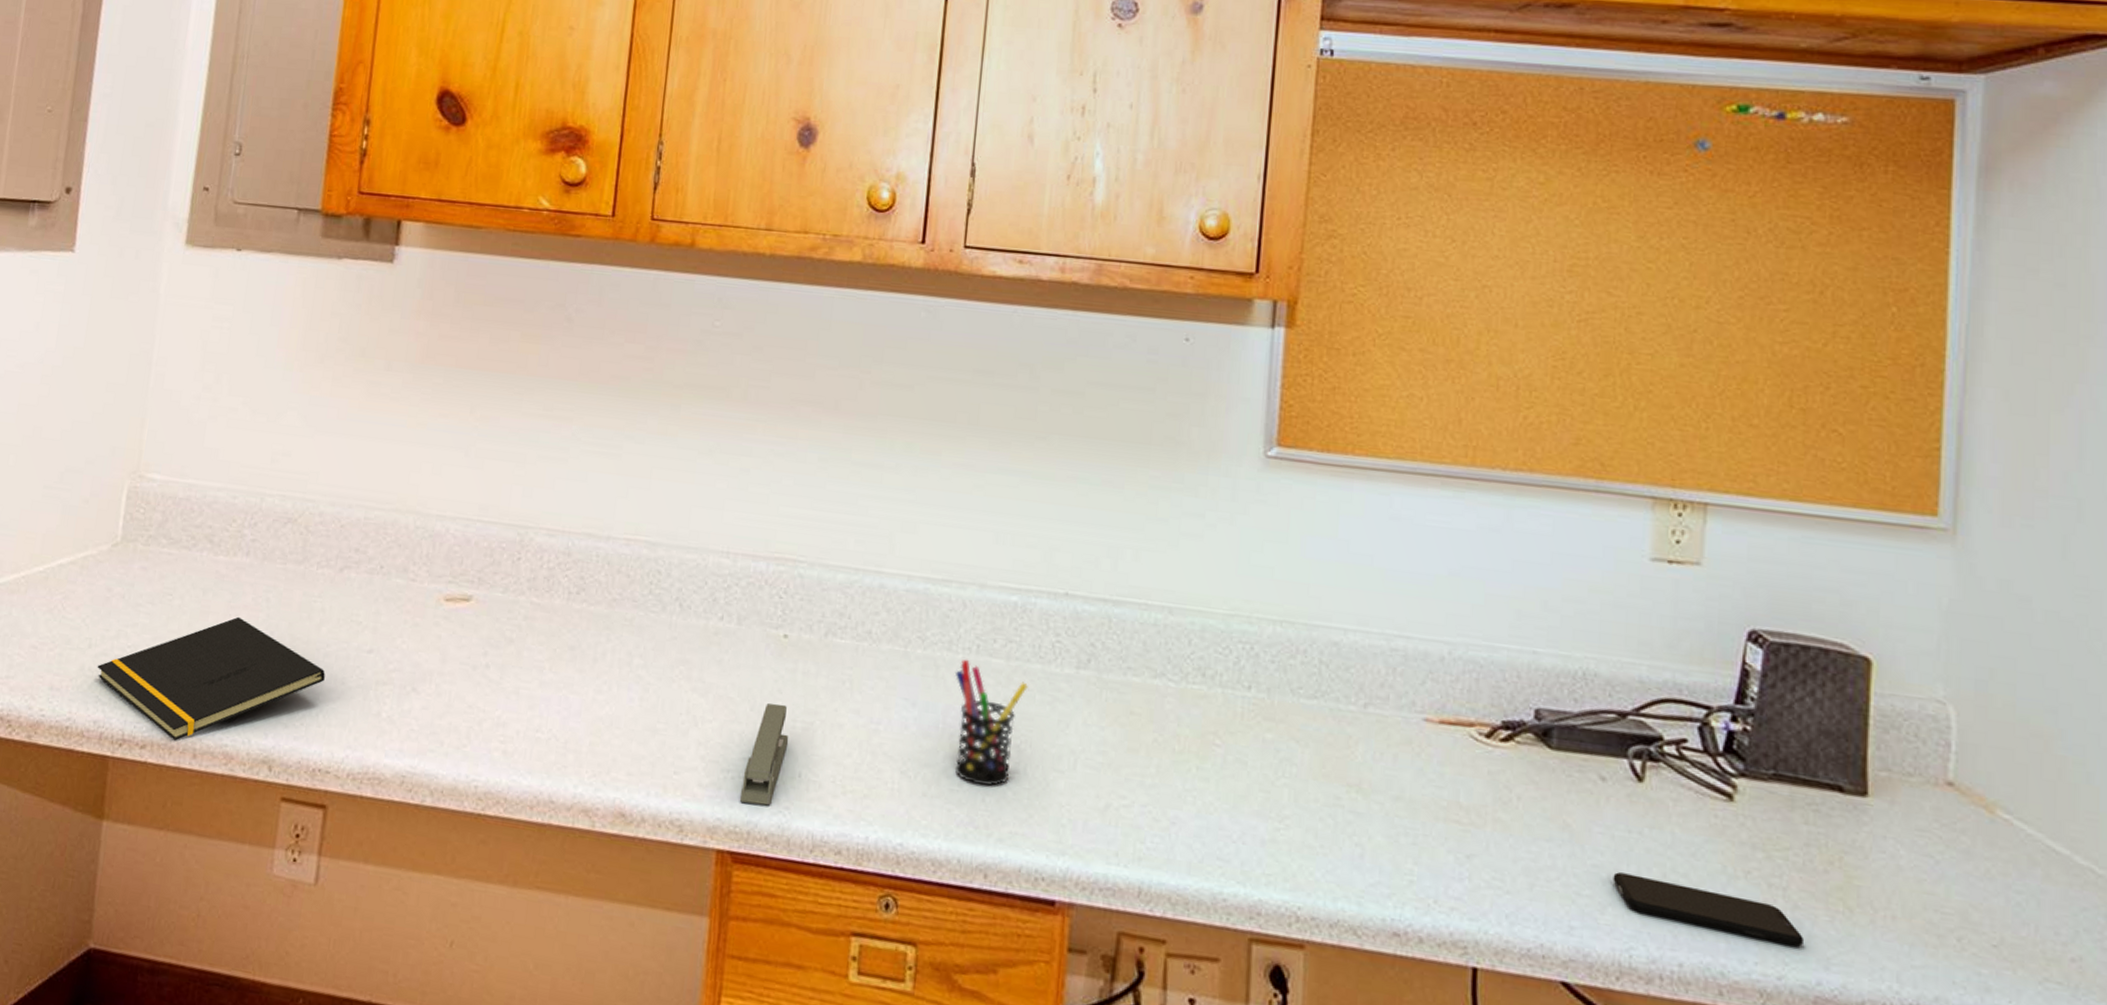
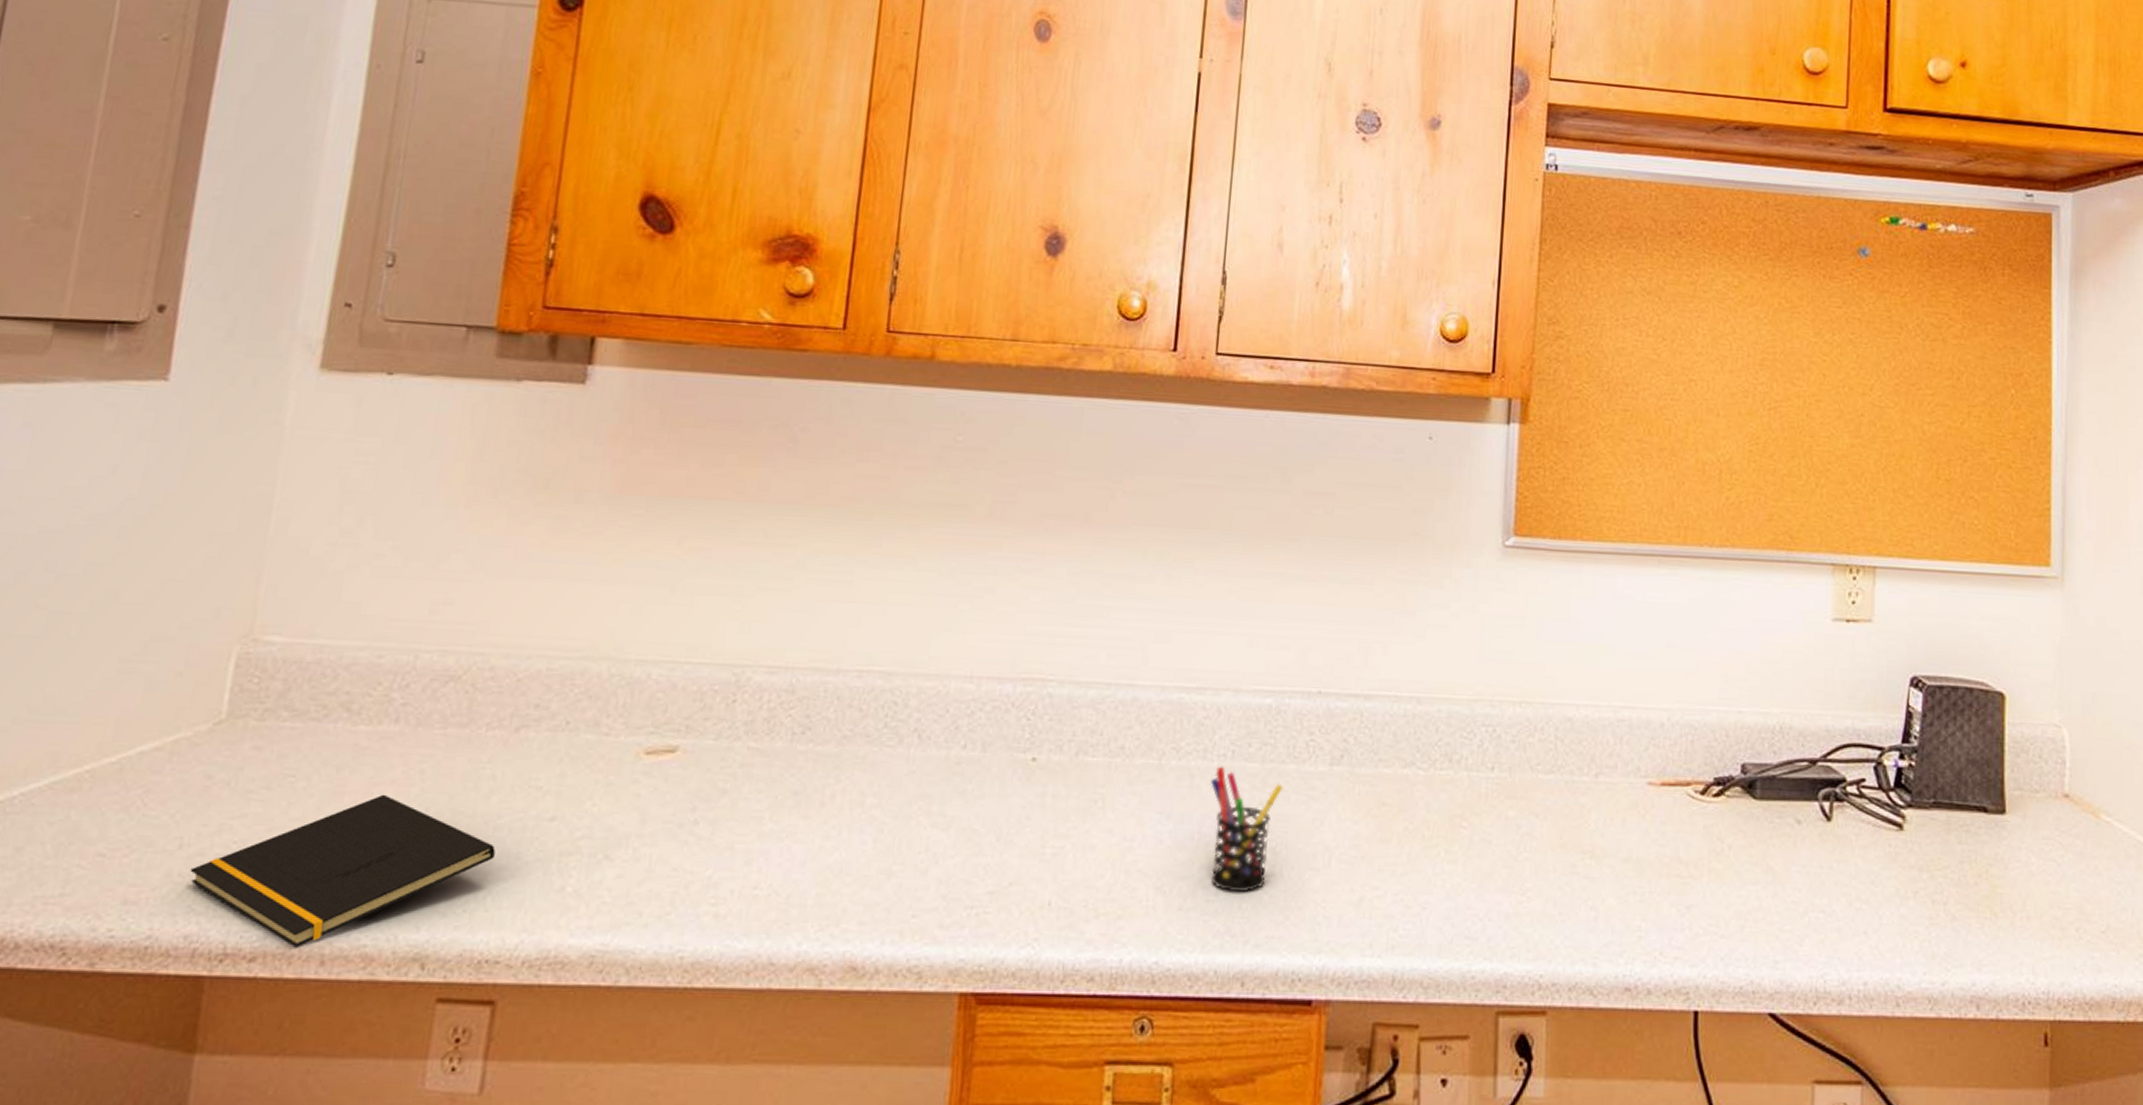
stapler: present [740,703,789,806] -> none [985,831,1038,940]
smartphone: present [1613,872,1803,947] -> none [1809,906,1961,954]

